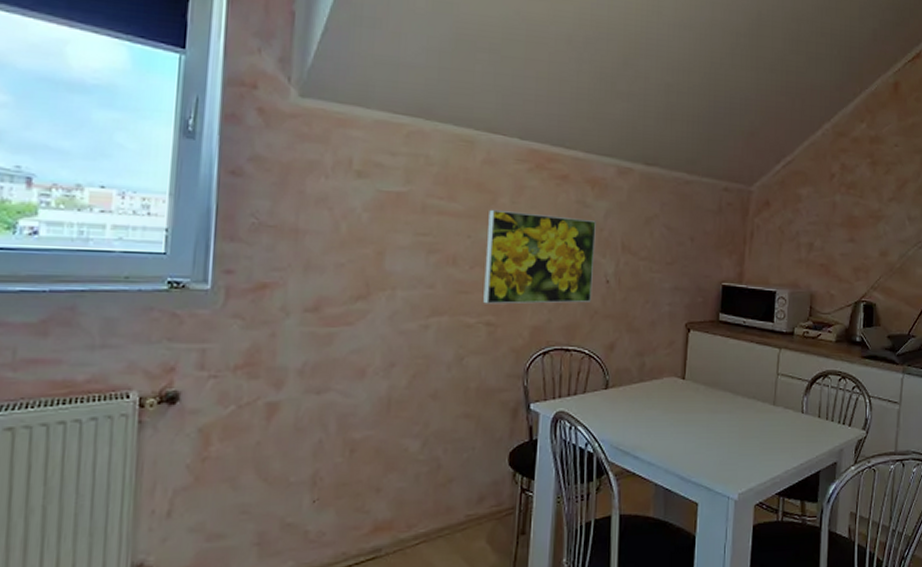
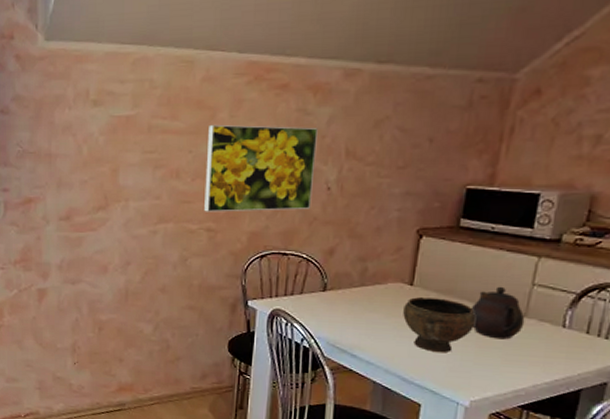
bowl: none [678,391,738,446] -> present [403,297,476,352]
teapot: none [732,377,774,429] -> present [470,286,525,340]

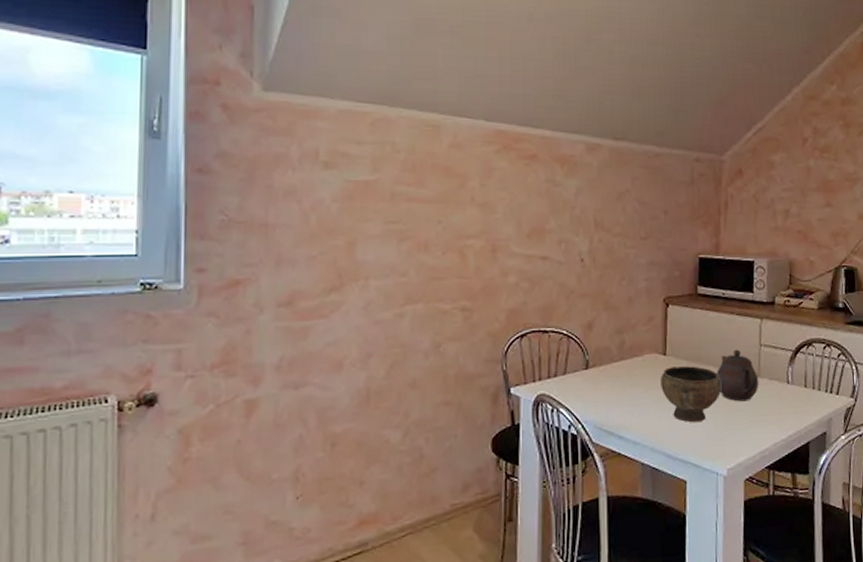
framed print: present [204,124,318,212] -> none [457,193,568,289]

